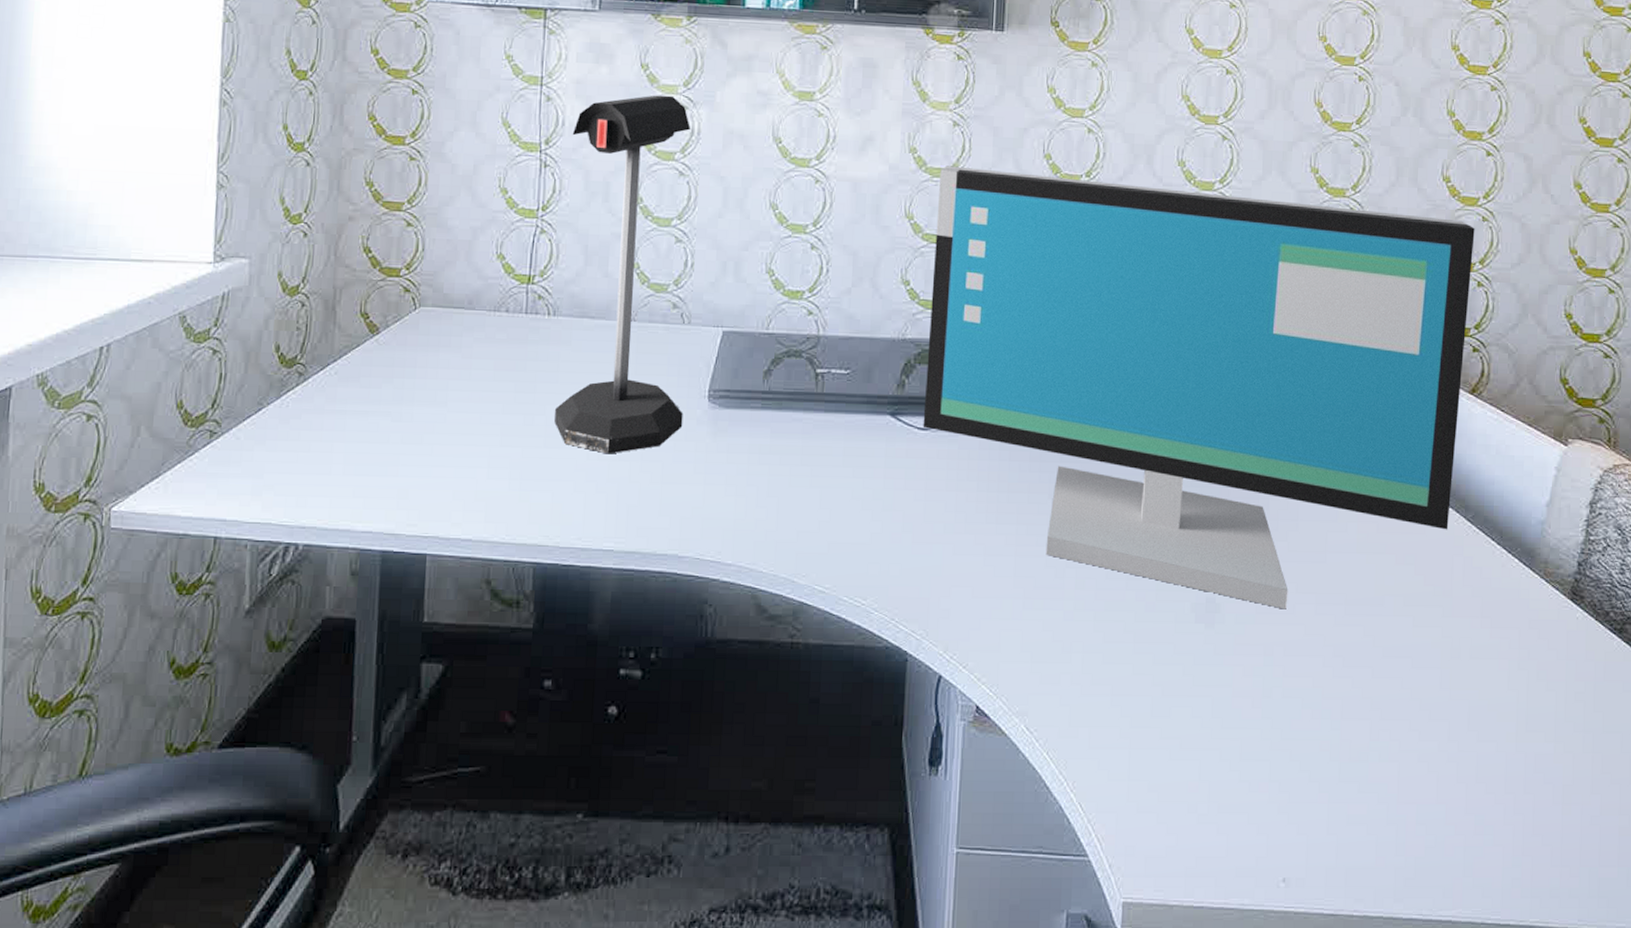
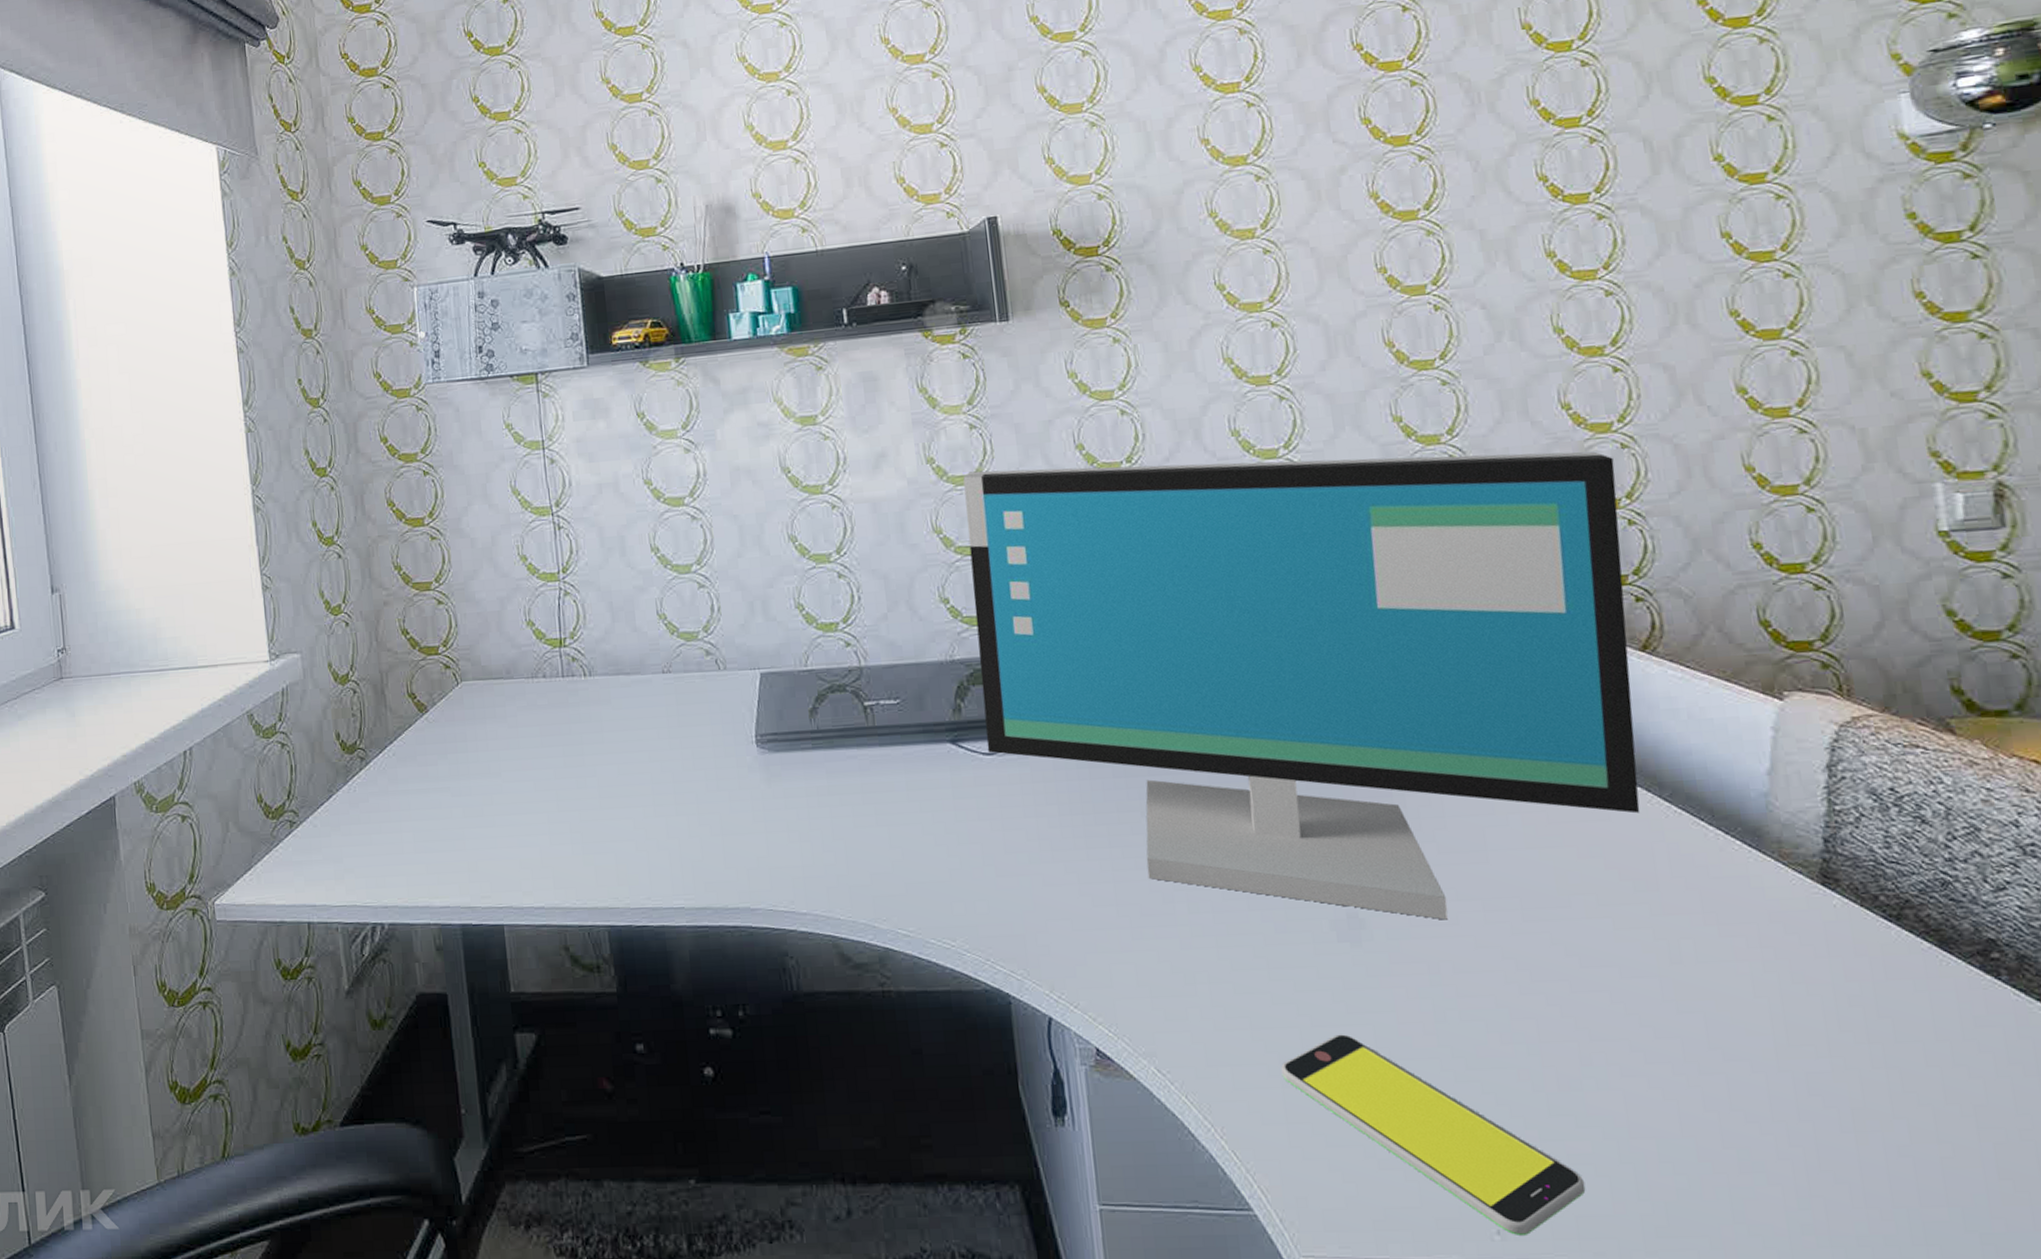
desk lamp: present [554,95,691,454] -> none [580,440,735,810]
smartphone: none [1131,704,1357,883] -> present [1281,1034,1586,1235]

